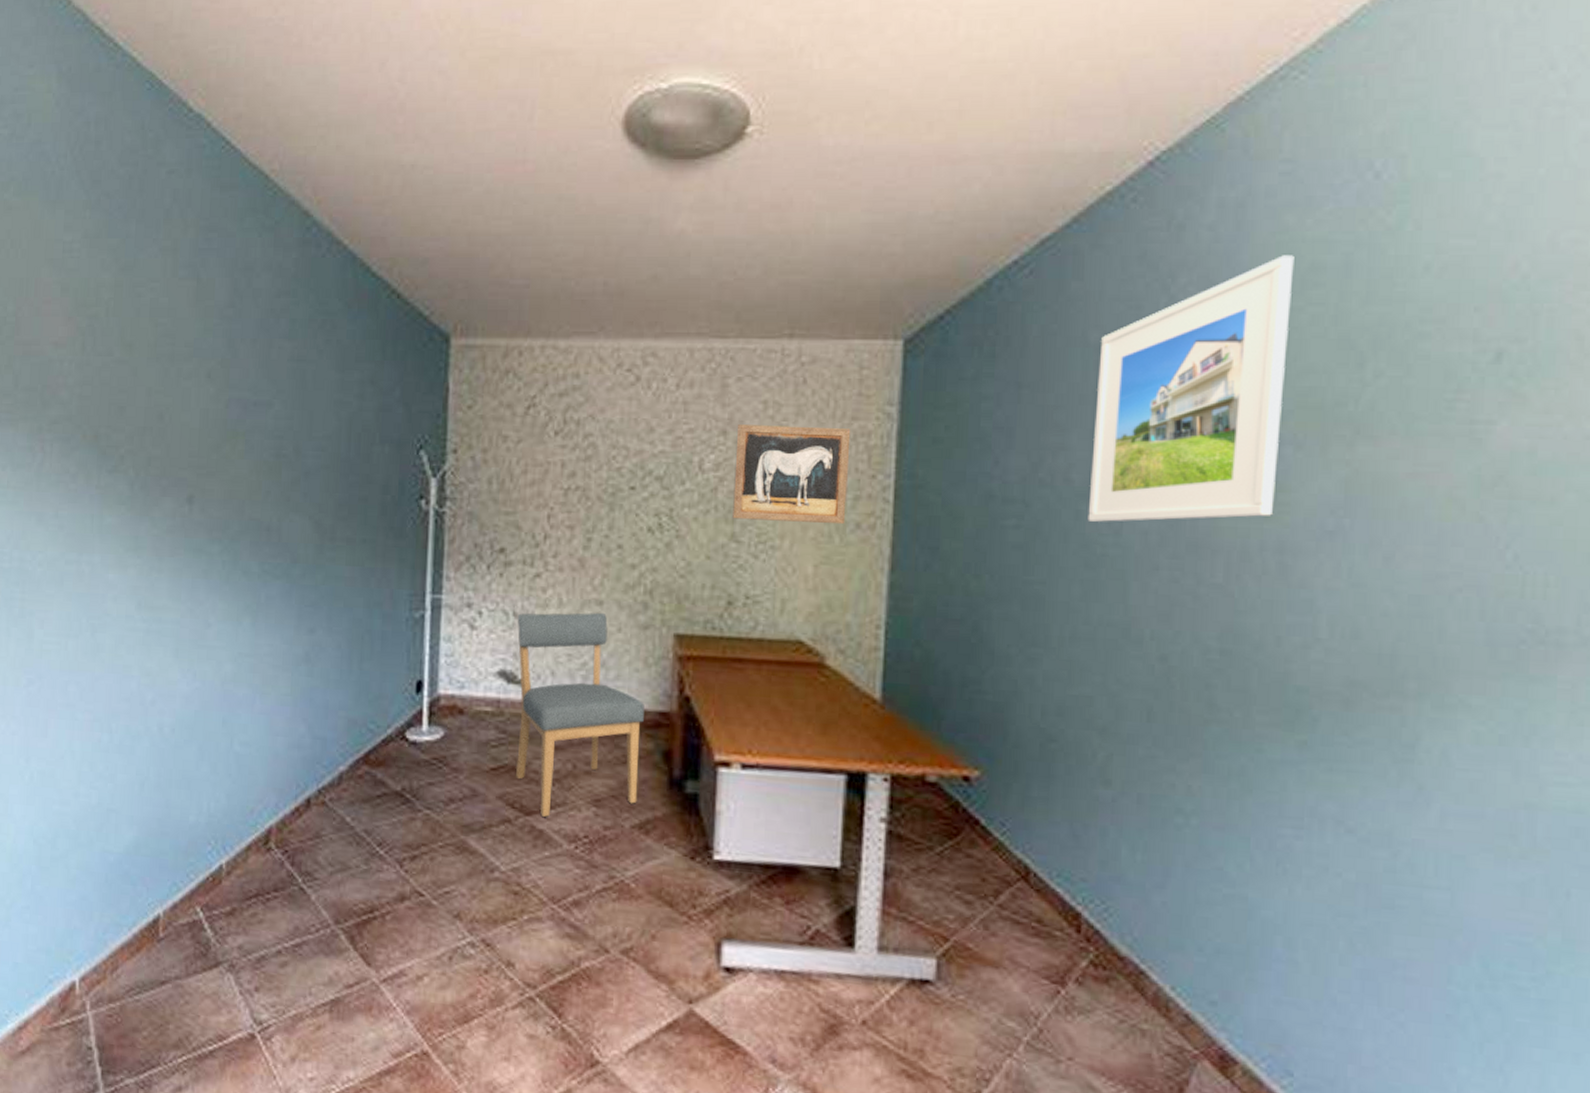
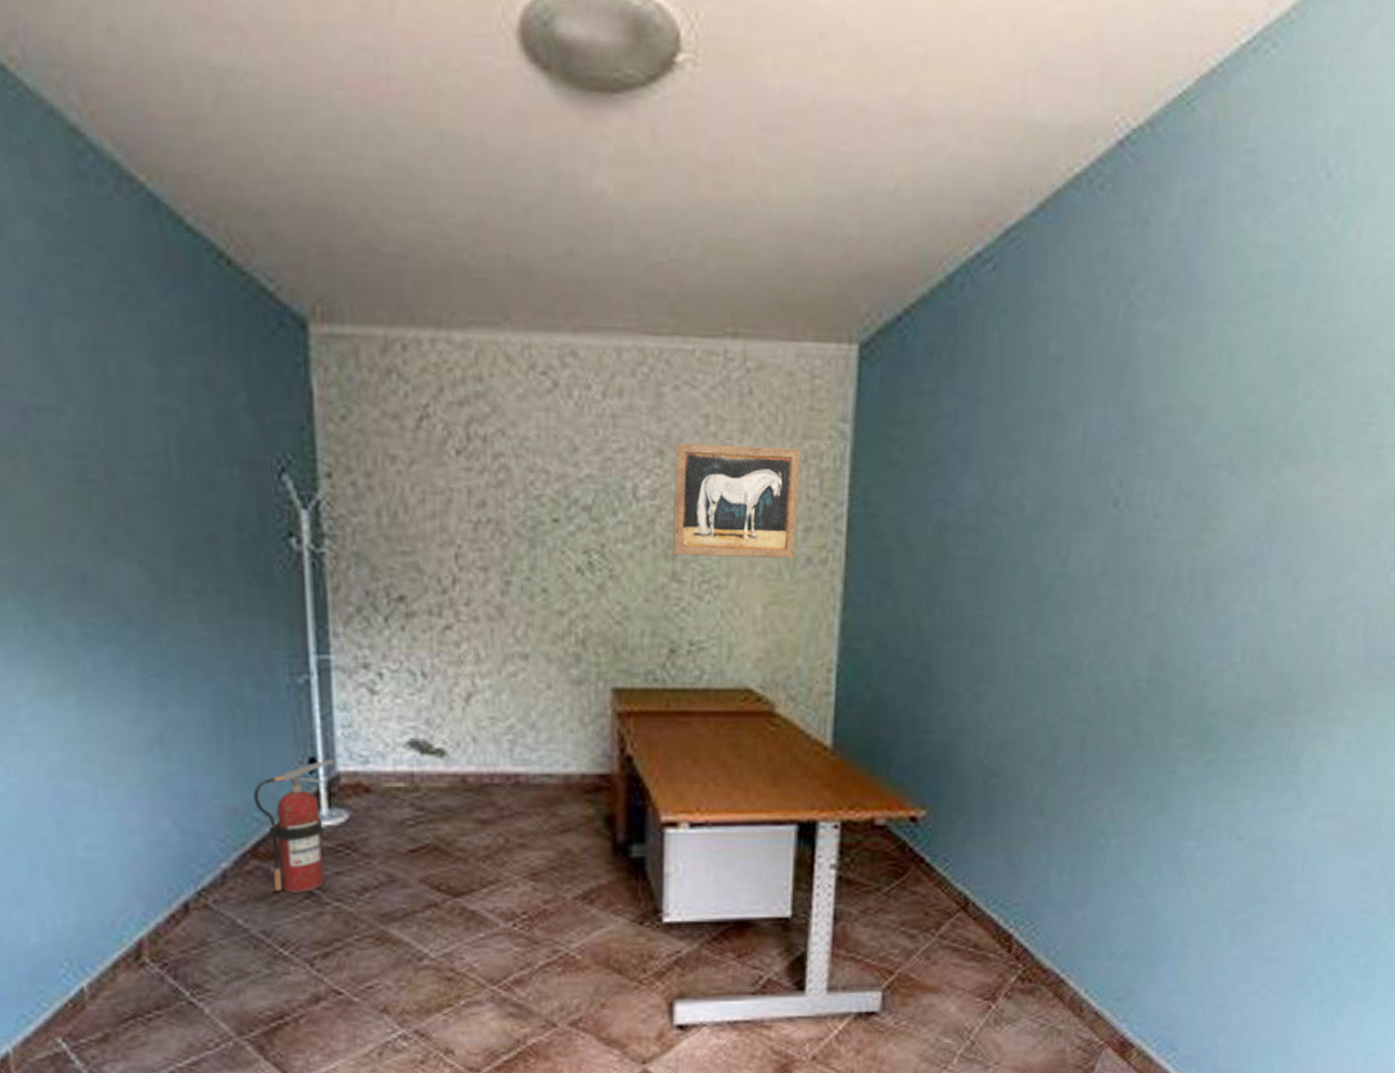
fire extinguisher: none [370,682,437,799] -> present [253,758,334,893]
chair: present [516,612,644,818] -> none [426,667,582,898]
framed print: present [1087,255,1294,522] -> none [1037,261,1247,552]

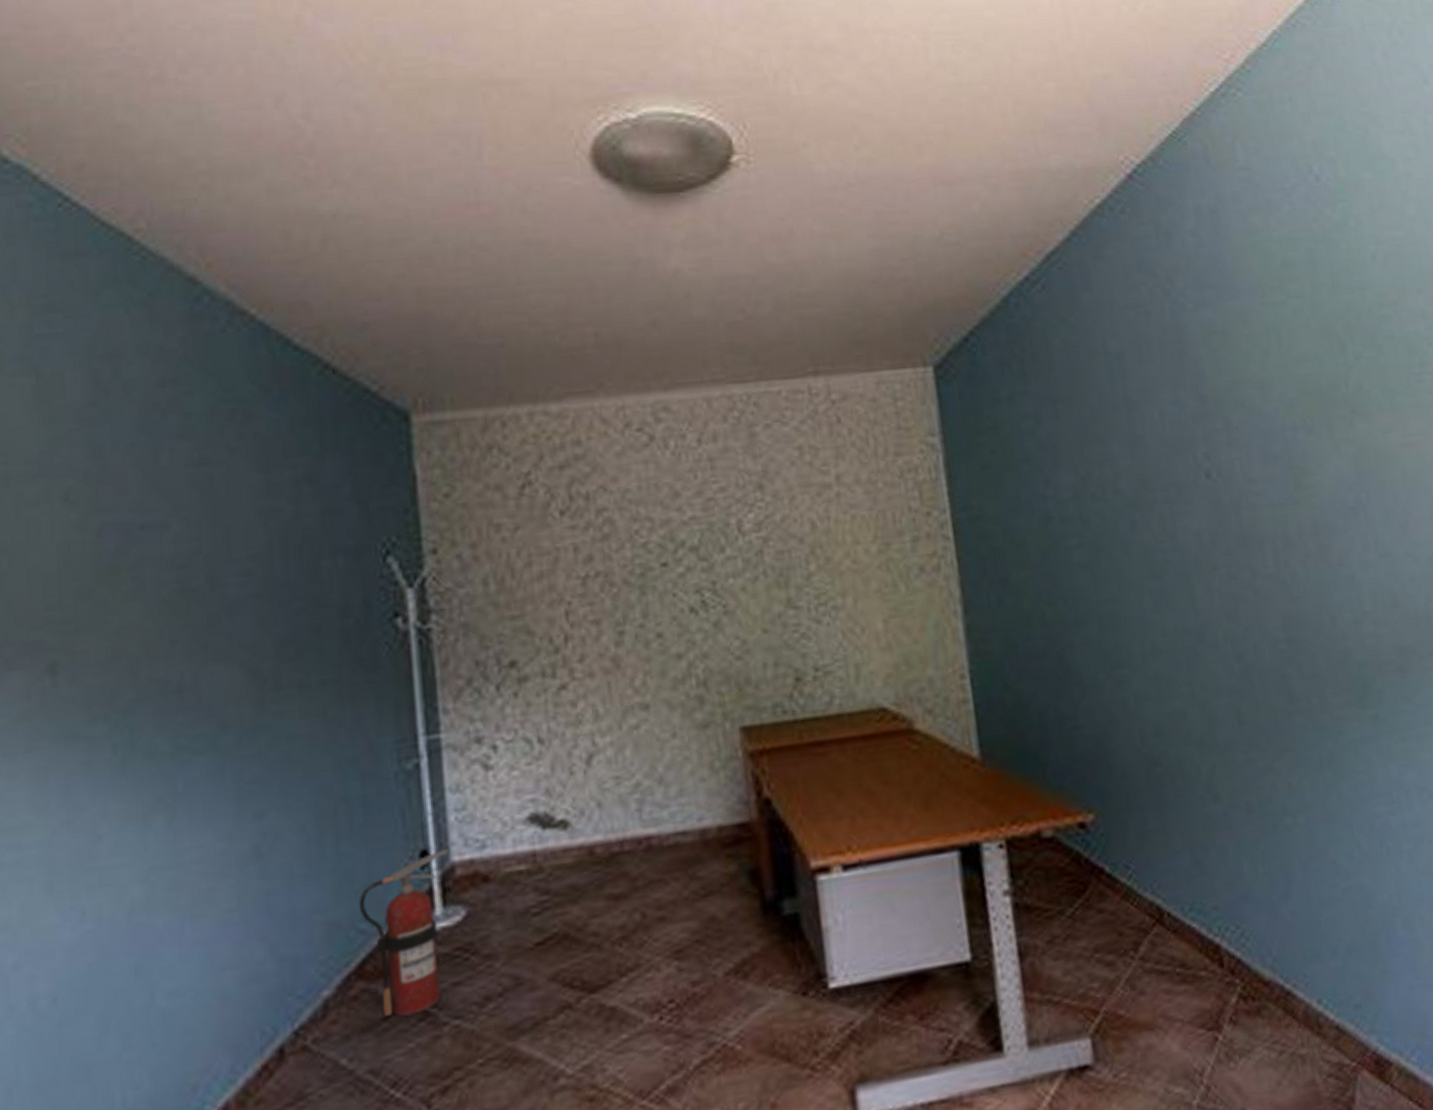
wall art: present [673,443,802,560] -> none [773,465,908,583]

